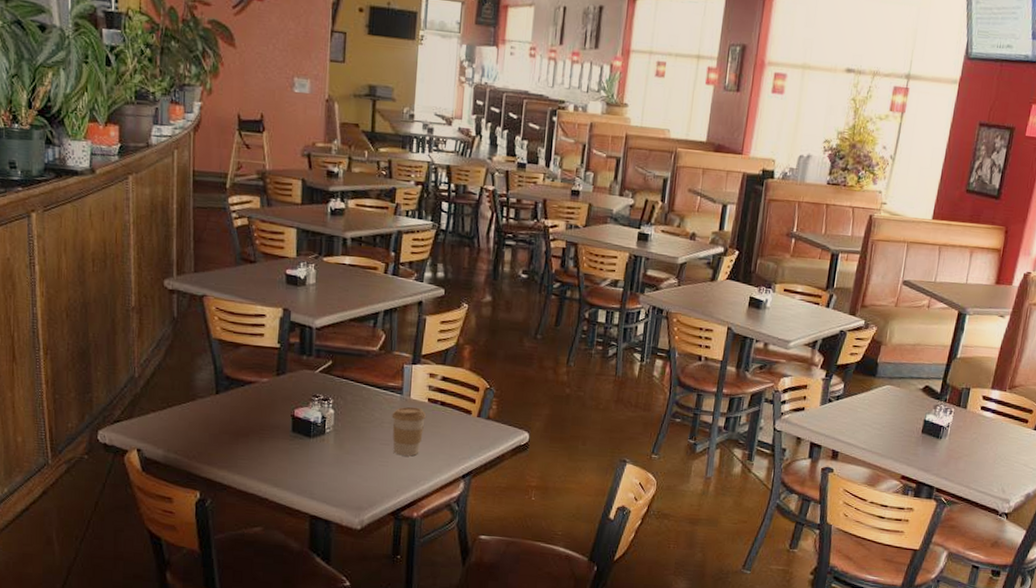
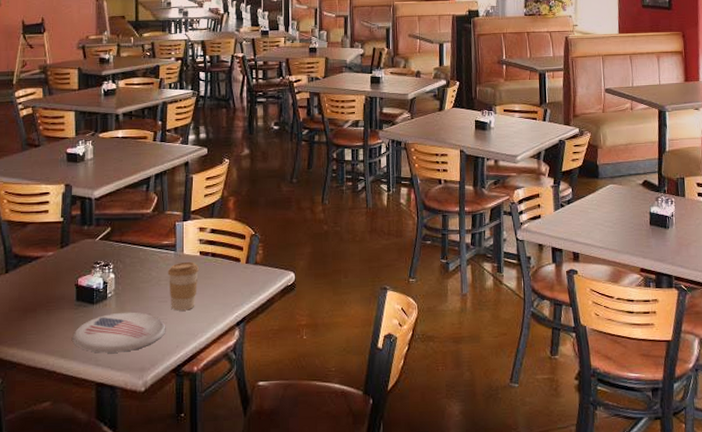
plate: none [286,449,387,489] -> present [72,312,166,353]

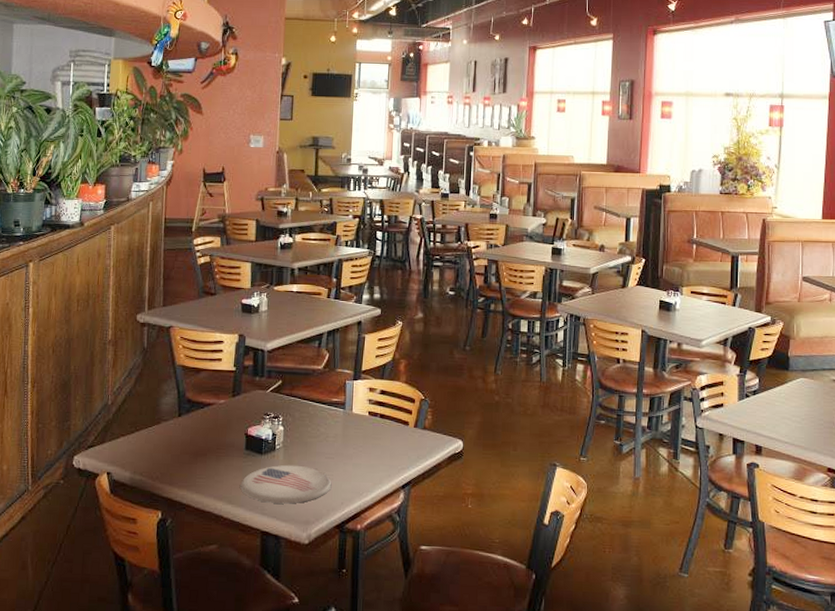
coffee cup: present [167,261,200,311] -> none [336,420,368,469]

